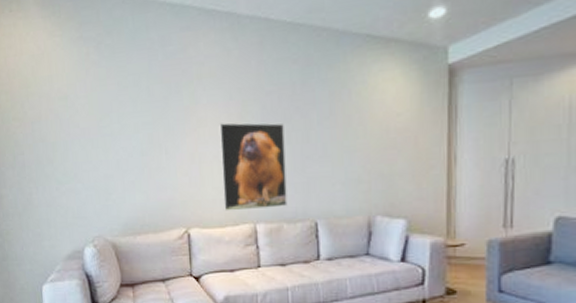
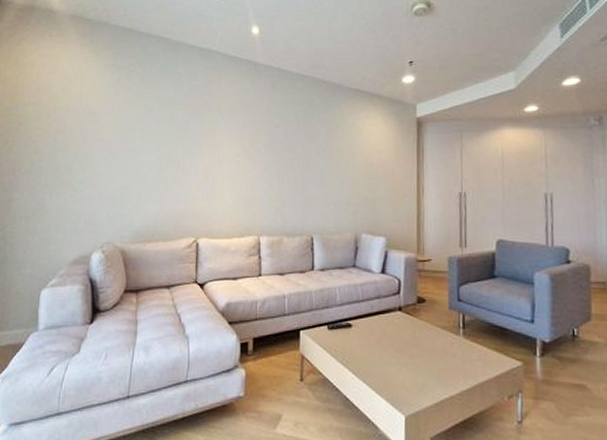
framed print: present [219,122,288,211] -> none [232,148,288,224]

